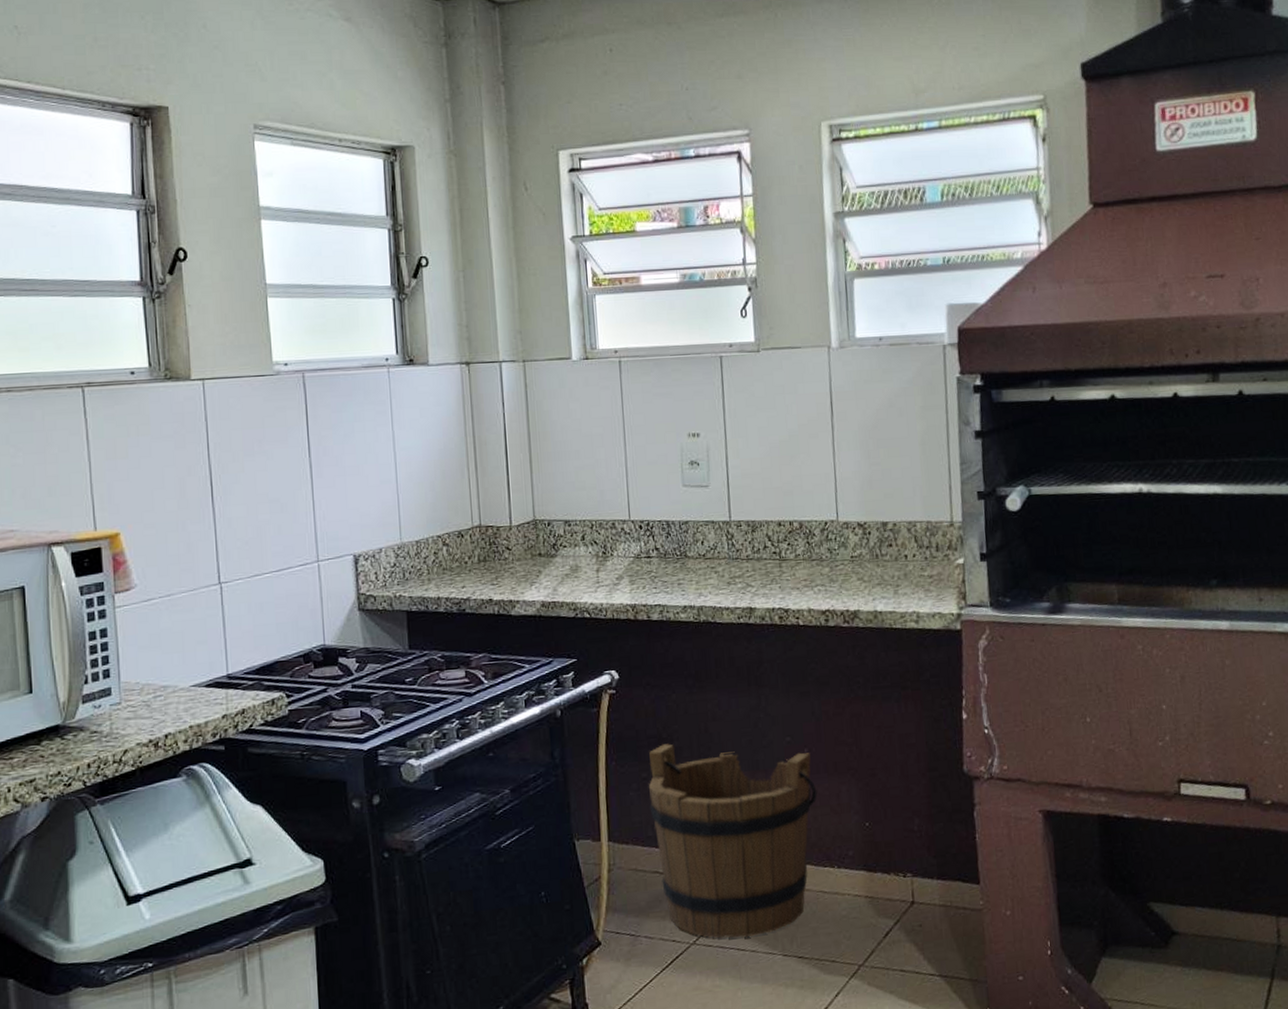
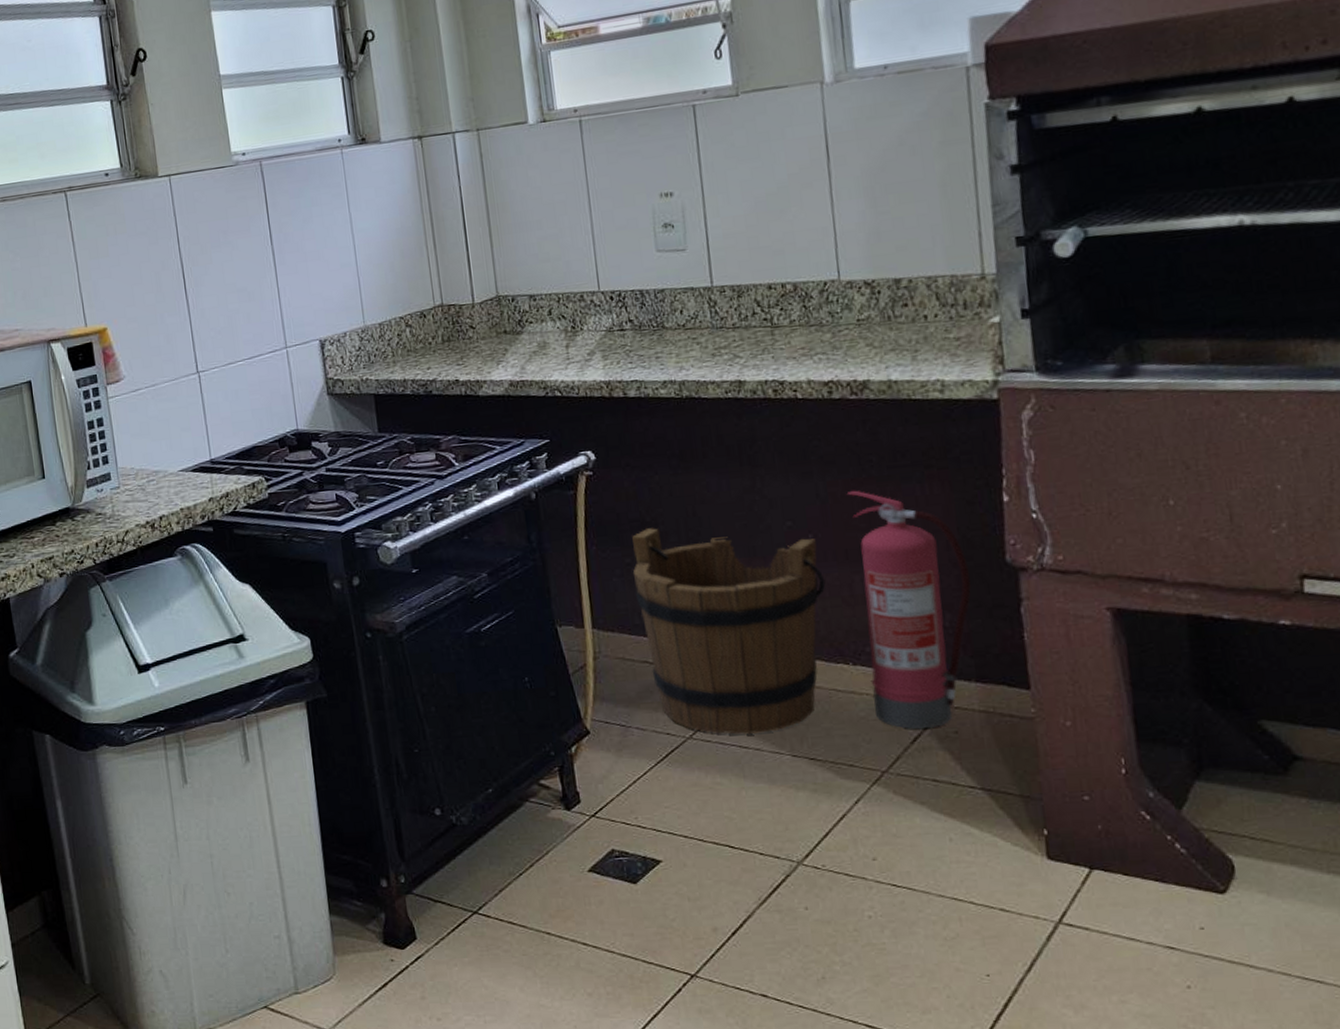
fire extinguisher: none [837,708,936,925] -> present [846,490,971,729]

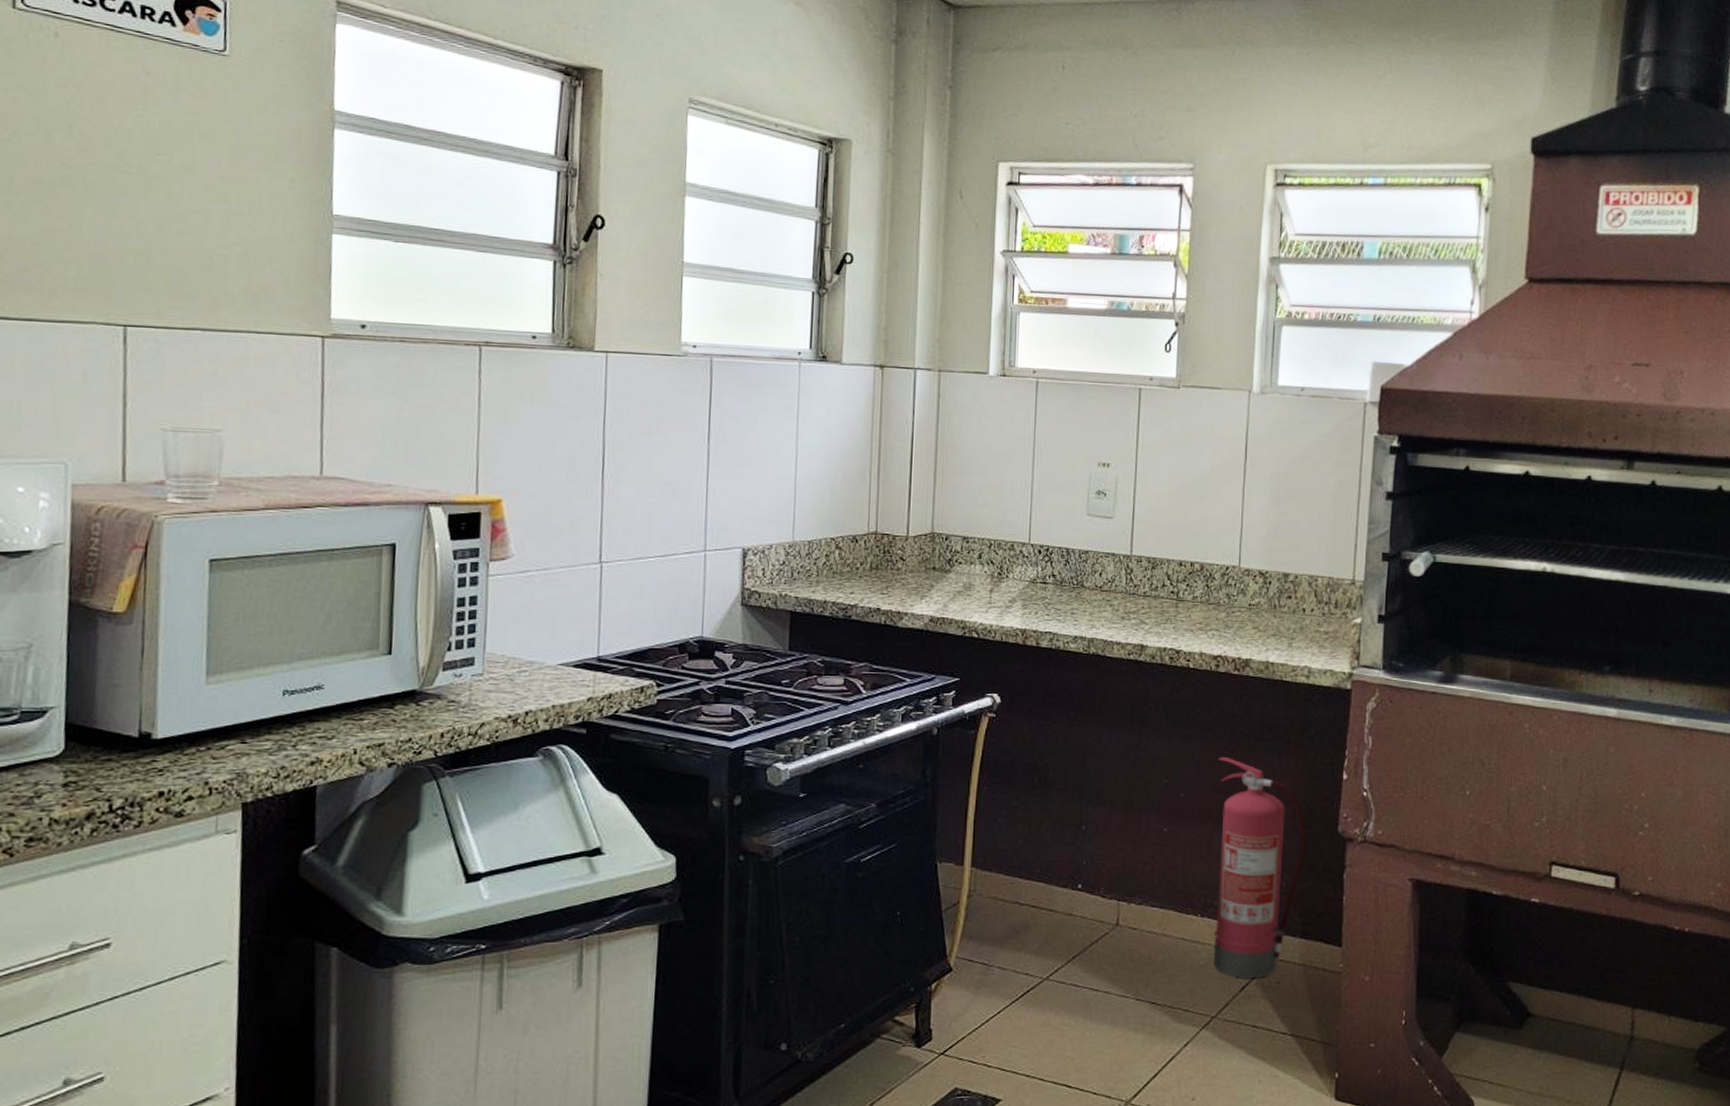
bucket: present [632,528,826,735] -> none [1017,774,1189,978]

